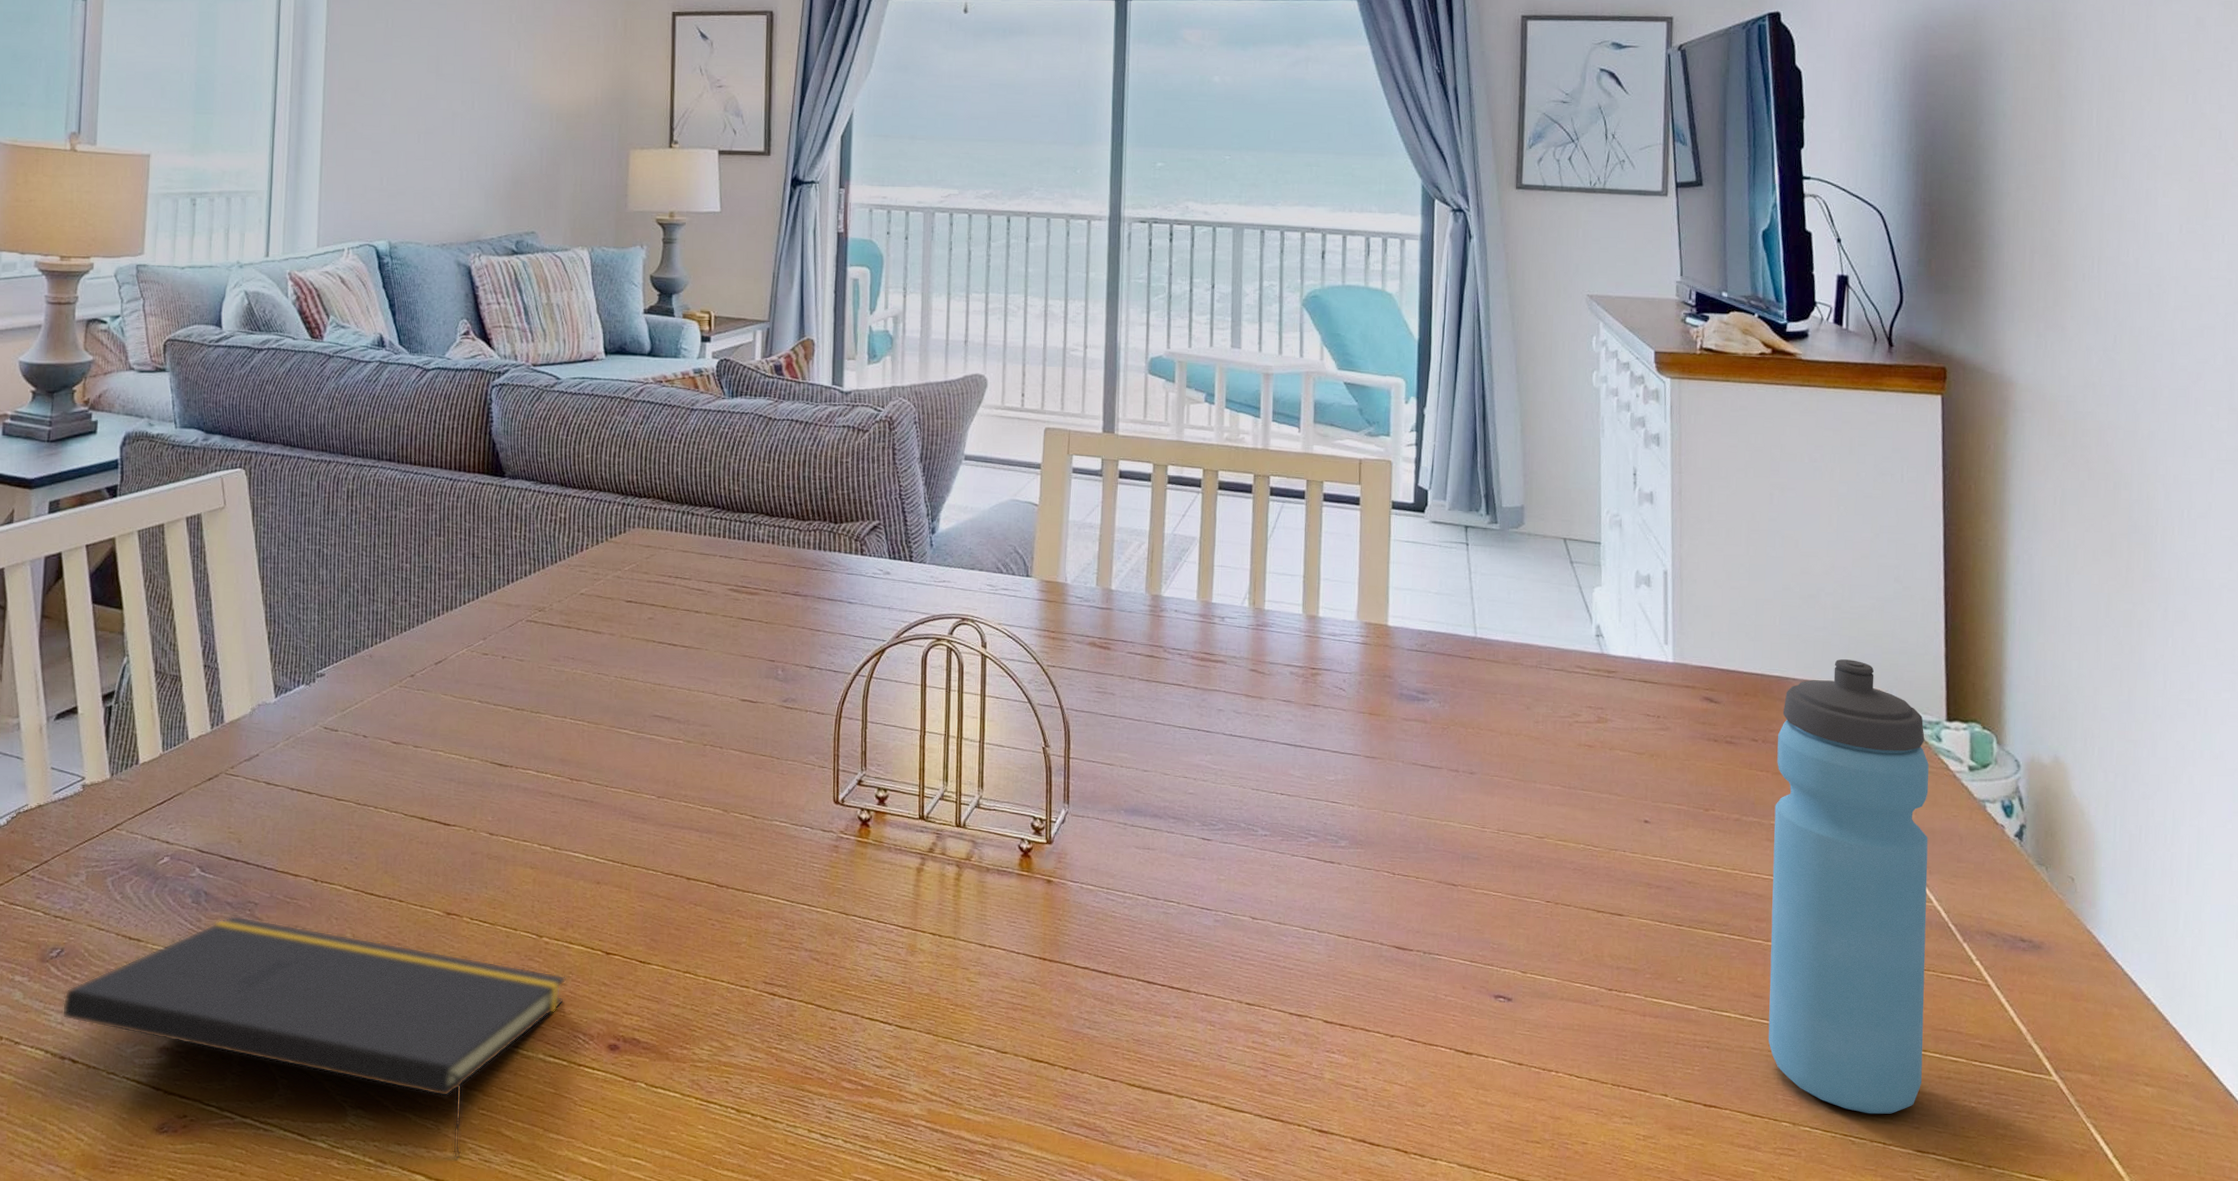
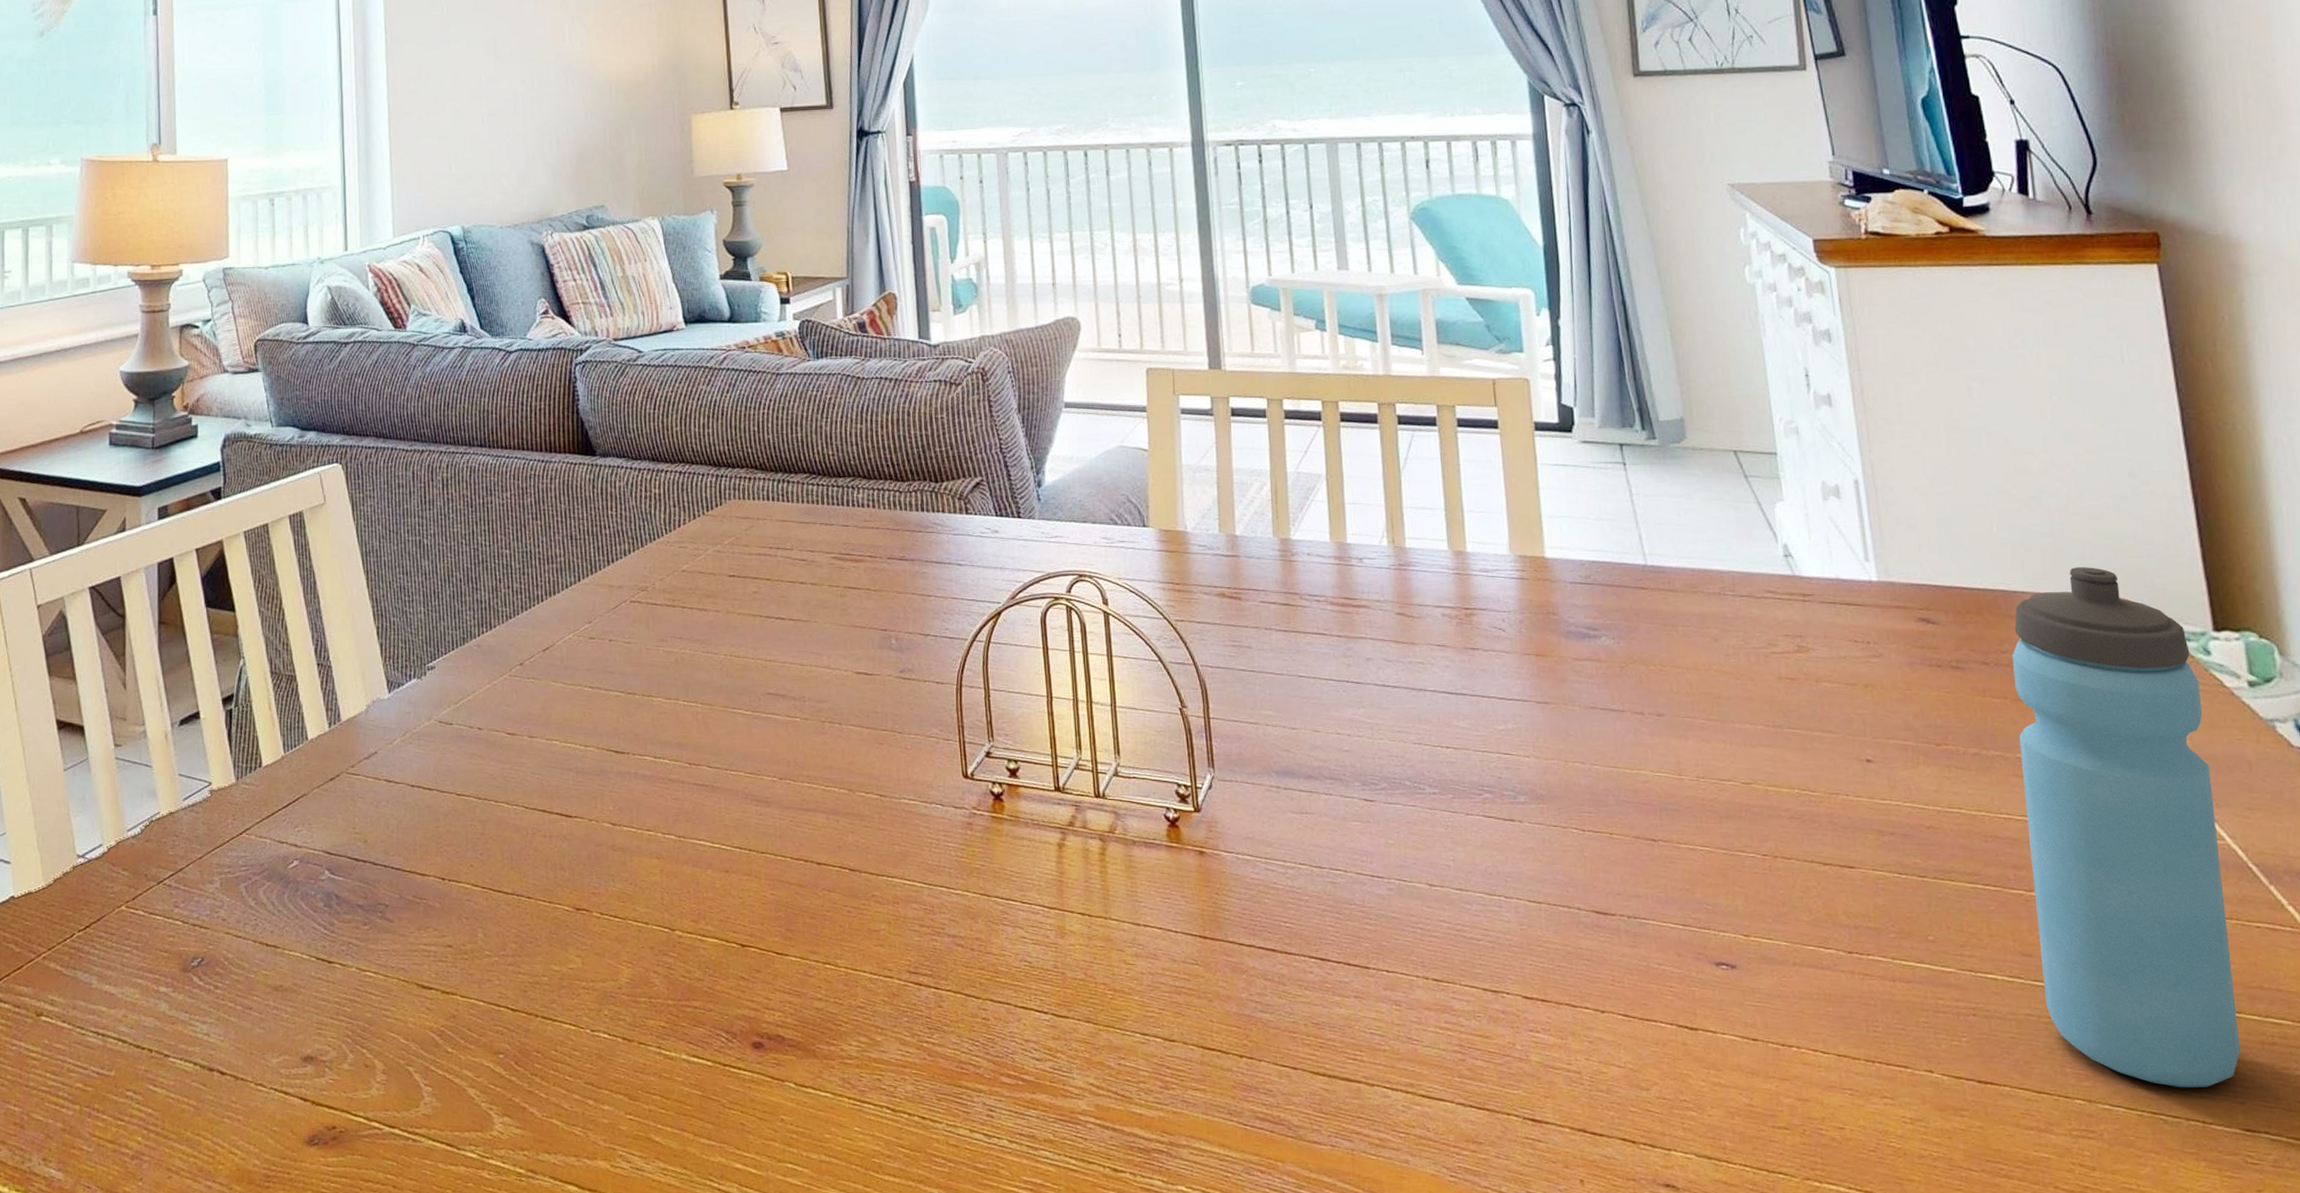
notepad: present [61,915,567,1160] -> none [206,918,704,1168]

